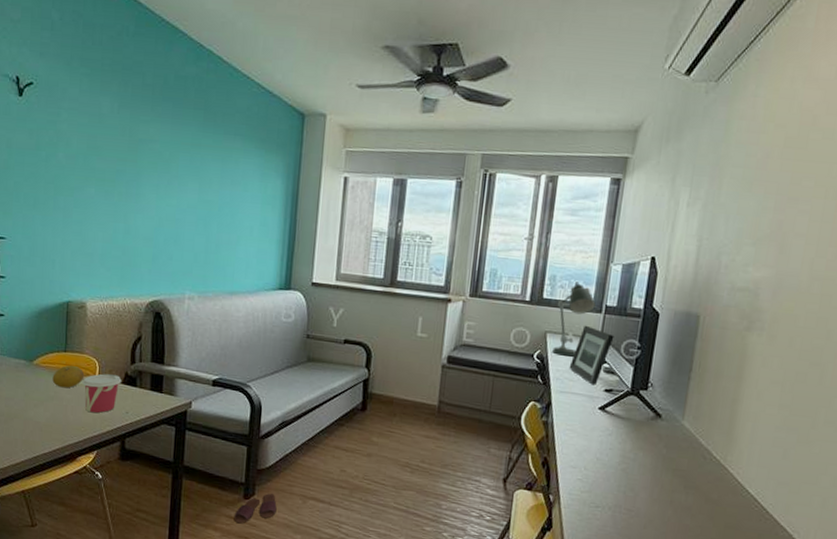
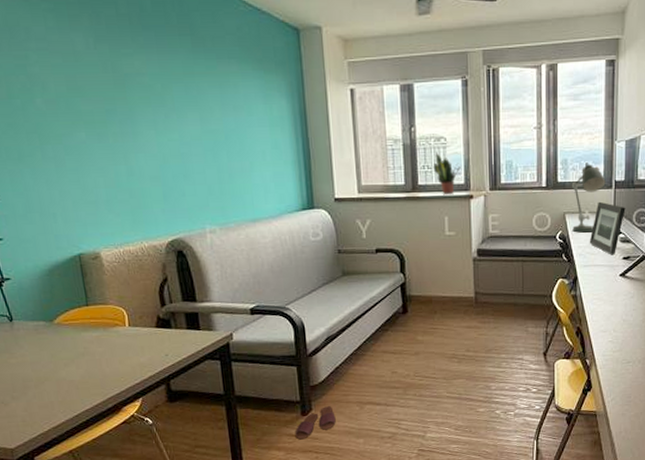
fruit: present [52,365,85,388] -> none [78,318,114,343]
cup: present [82,373,122,413] -> none [112,320,155,362]
potted plant: none [414,251,443,295] -> present [433,153,461,194]

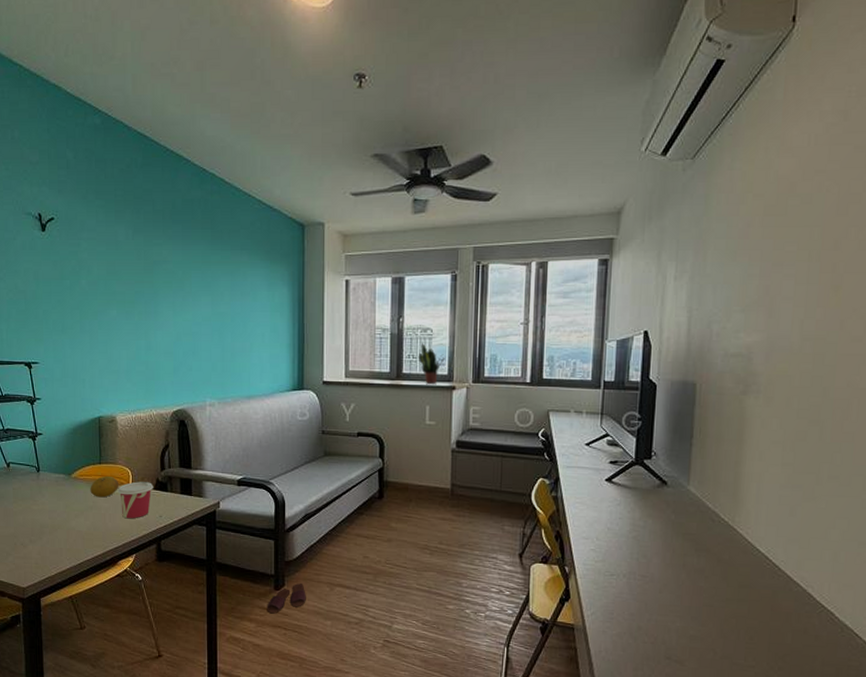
fruit: none [78,318,114,343] -> present [90,475,119,498]
cup: none [112,320,155,362] -> present [117,481,154,519]
desk lamp: present [571,161,606,233] -> none [556,359,594,432]
picture frame: present [589,201,626,255] -> none [573,401,615,458]

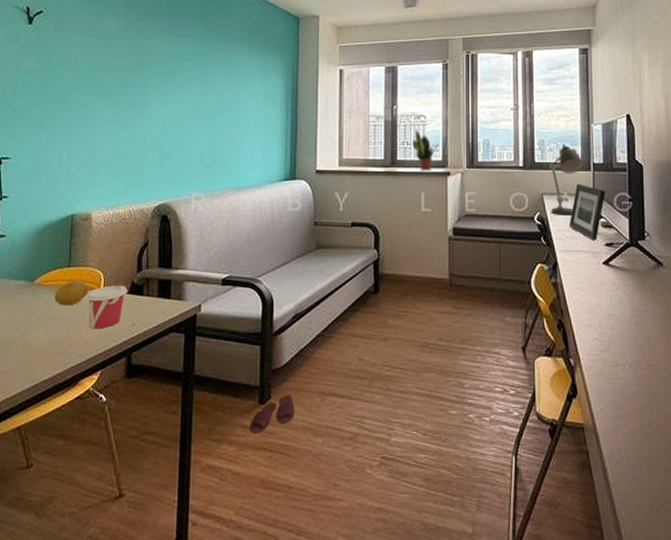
desk lamp: none [556,359,594,432] -> present [548,143,584,215]
picture frame: none [573,401,615,458] -> present [568,183,606,241]

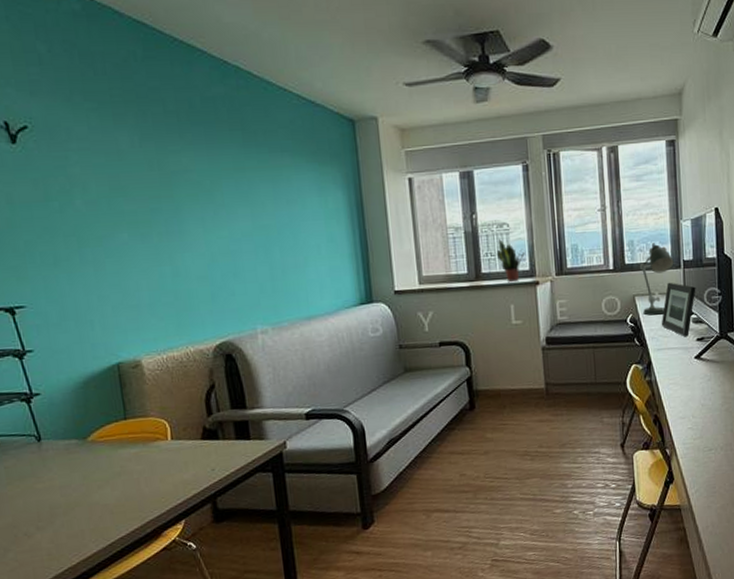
fruit: present [54,280,89,306] -> none [114,432,154,461]
cup: present [86,285,128,329] -> none [152,432,200,480]
slippers: present [249,395,295,433] -> none [355,517,401,557]

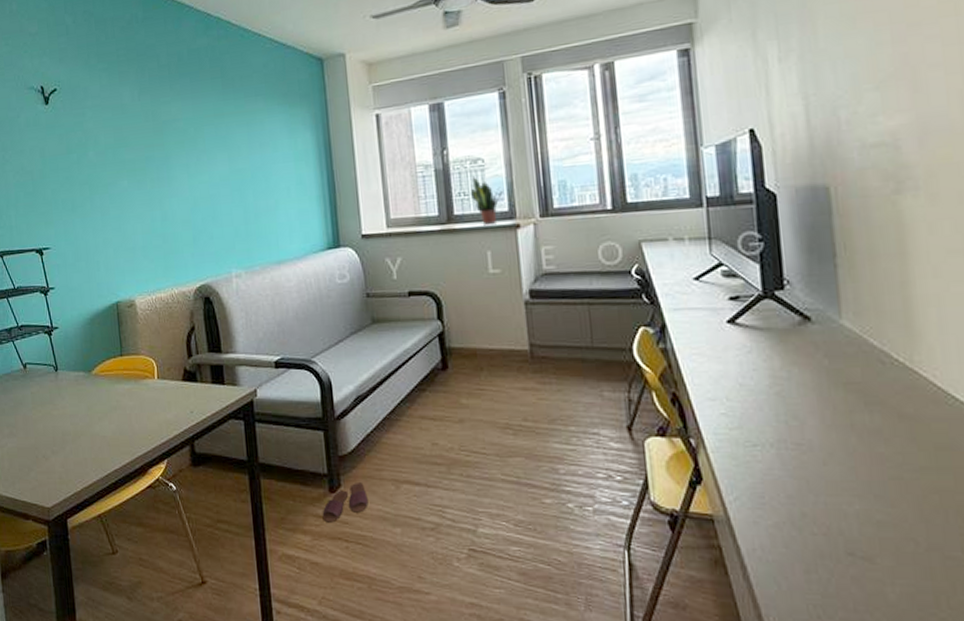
slippers: none [355,517,401,557] -> present [322,483,368,523]
desk lamp: present [639,242,674,315] -> none [645,174,694,266]
picture frame: present [661,282,696,337] -> none [677,224,726,295]

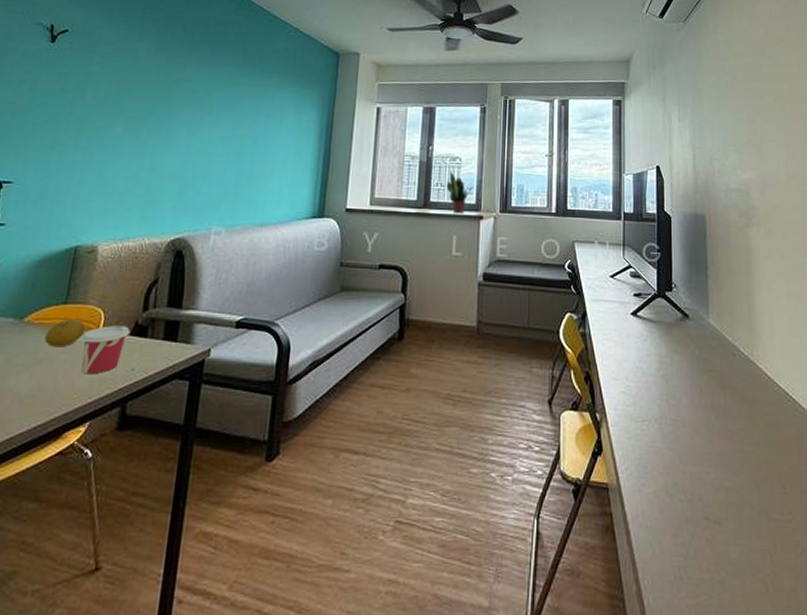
fruit: none [112,369,144,395] -> present [44,318,86,347]
cup: none [142,372,182,418] -> present [81,325,130,375]
slippers: present [322,483,368,523] -> none [253,451,305,495]

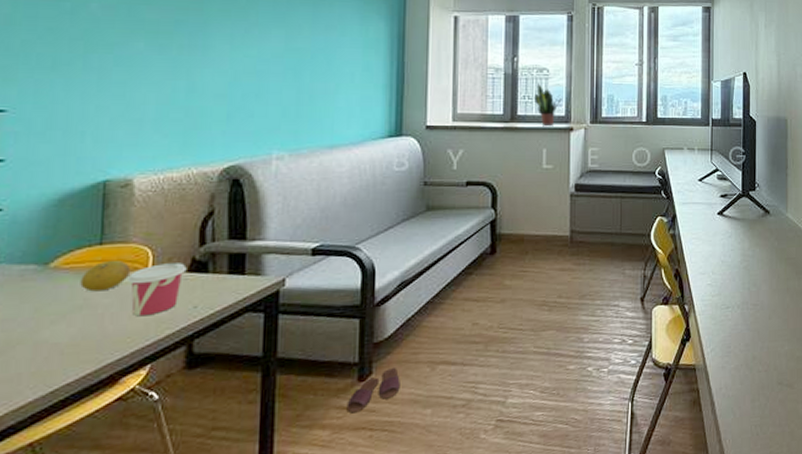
slippers: none [253,451,305,495] -> present [346,368,400,414]

